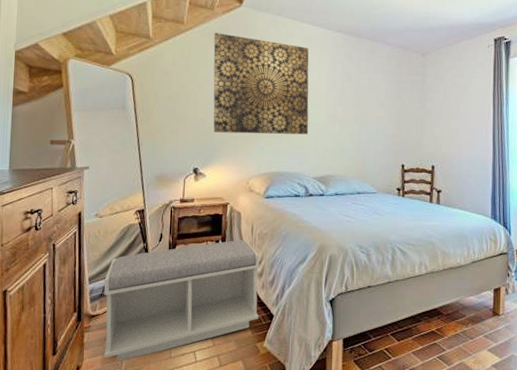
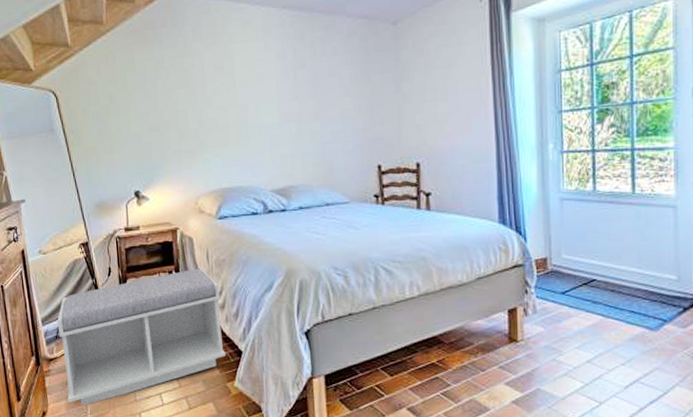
wall art: present [213,33,309,135] -> none [138,29,261,148]

